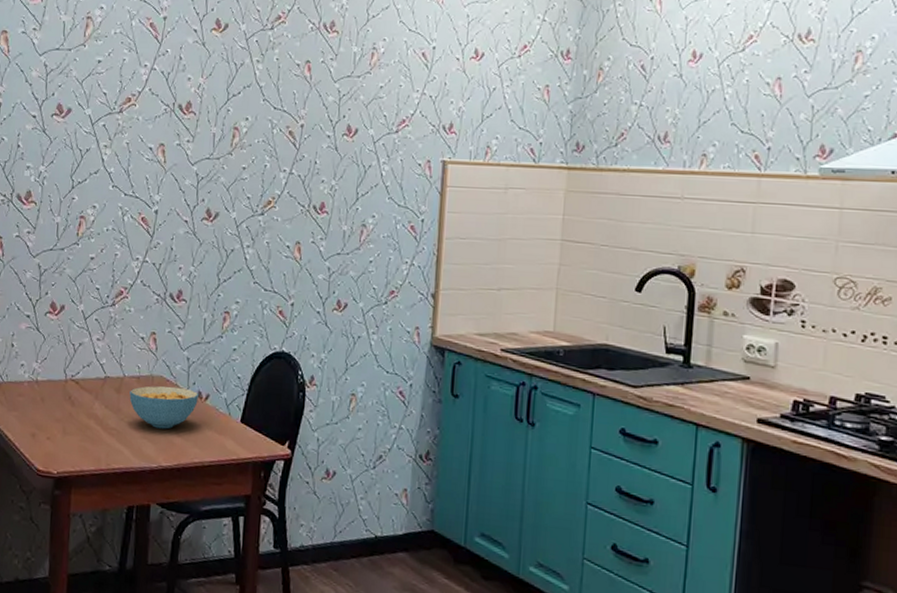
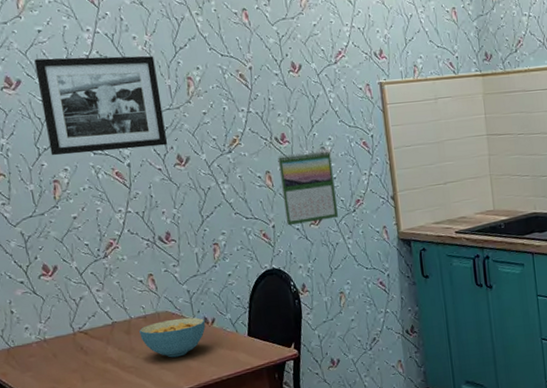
picture frame: none [83,89,205,197] -> present [34,55,168,156]
calendar: none [307,225,371,308] -> present [277,150,338,226]

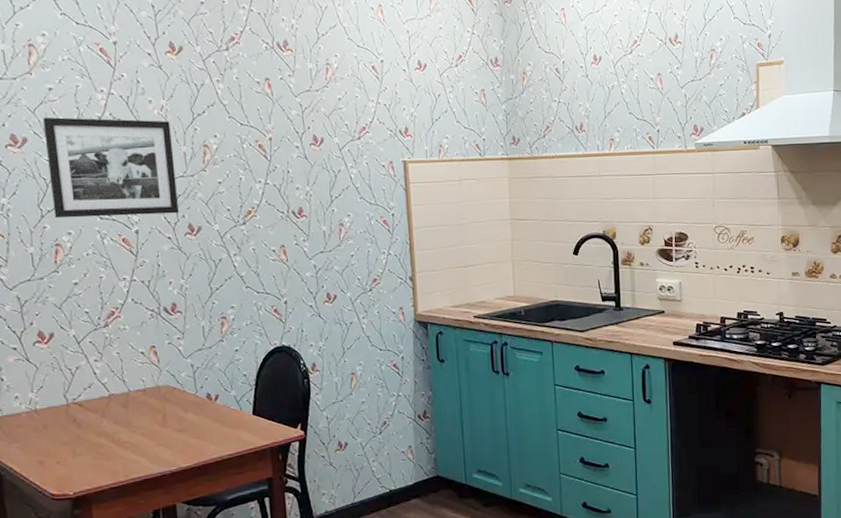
cereal bowl: present [139,317,206,358] -> none [137,392,208,434]
calendar: present [277,150,338,226] -> none [293,226,354,303]

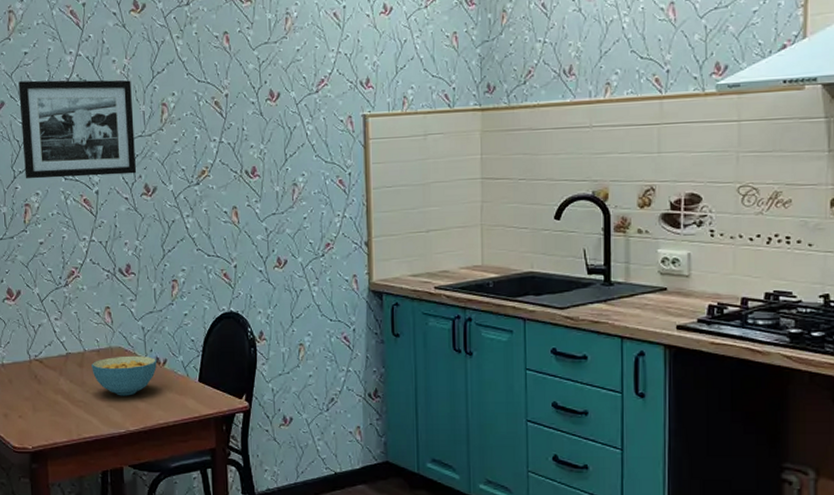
cereal bowl: none [137,392,208,434] -> present [92,355,157,396]

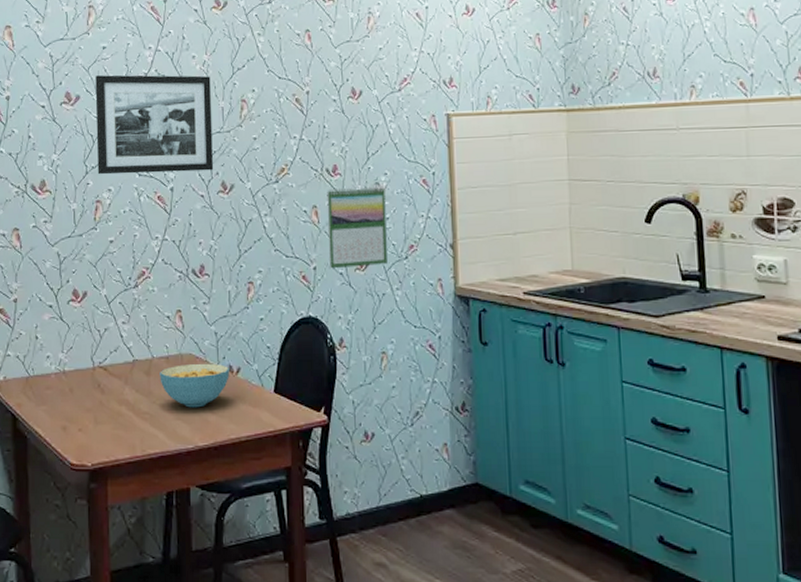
calendar: none [246,186,305,267] -> present [327,185,387,269]

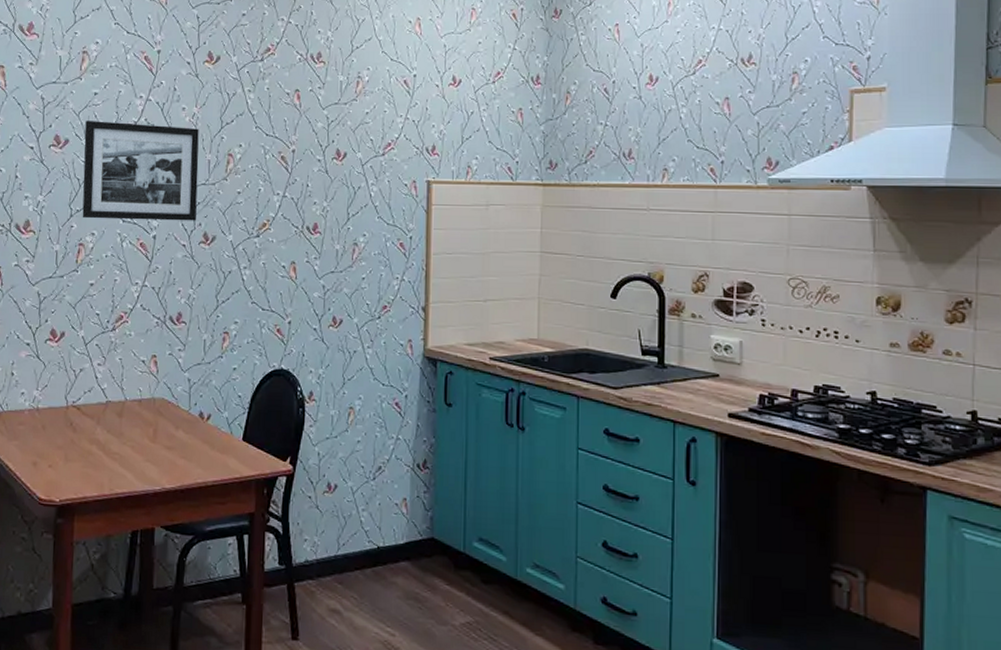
cereal bowl: present [160,363,229,408] -> none [131,408,200,451]
calendar: present [327,185,387,269] -> none [304,245,363,325]

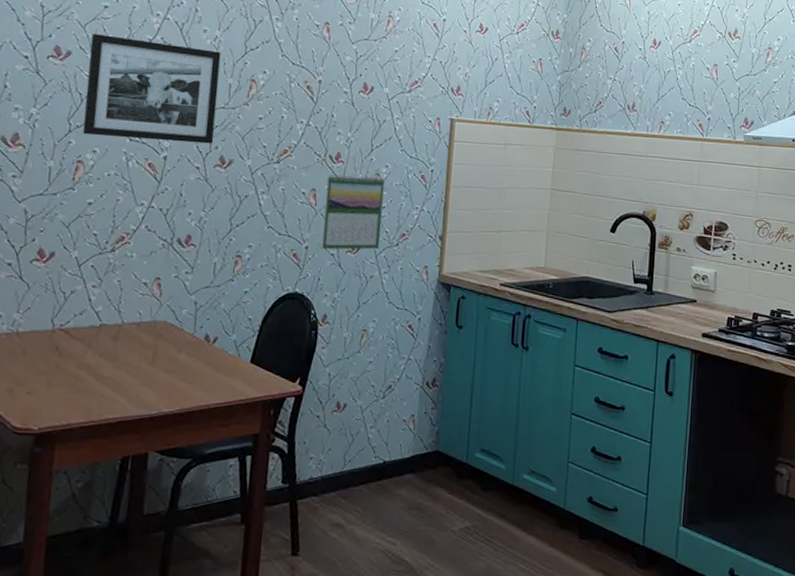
calendar: none [304,245,363,325] -> present [322,174,385,250]

